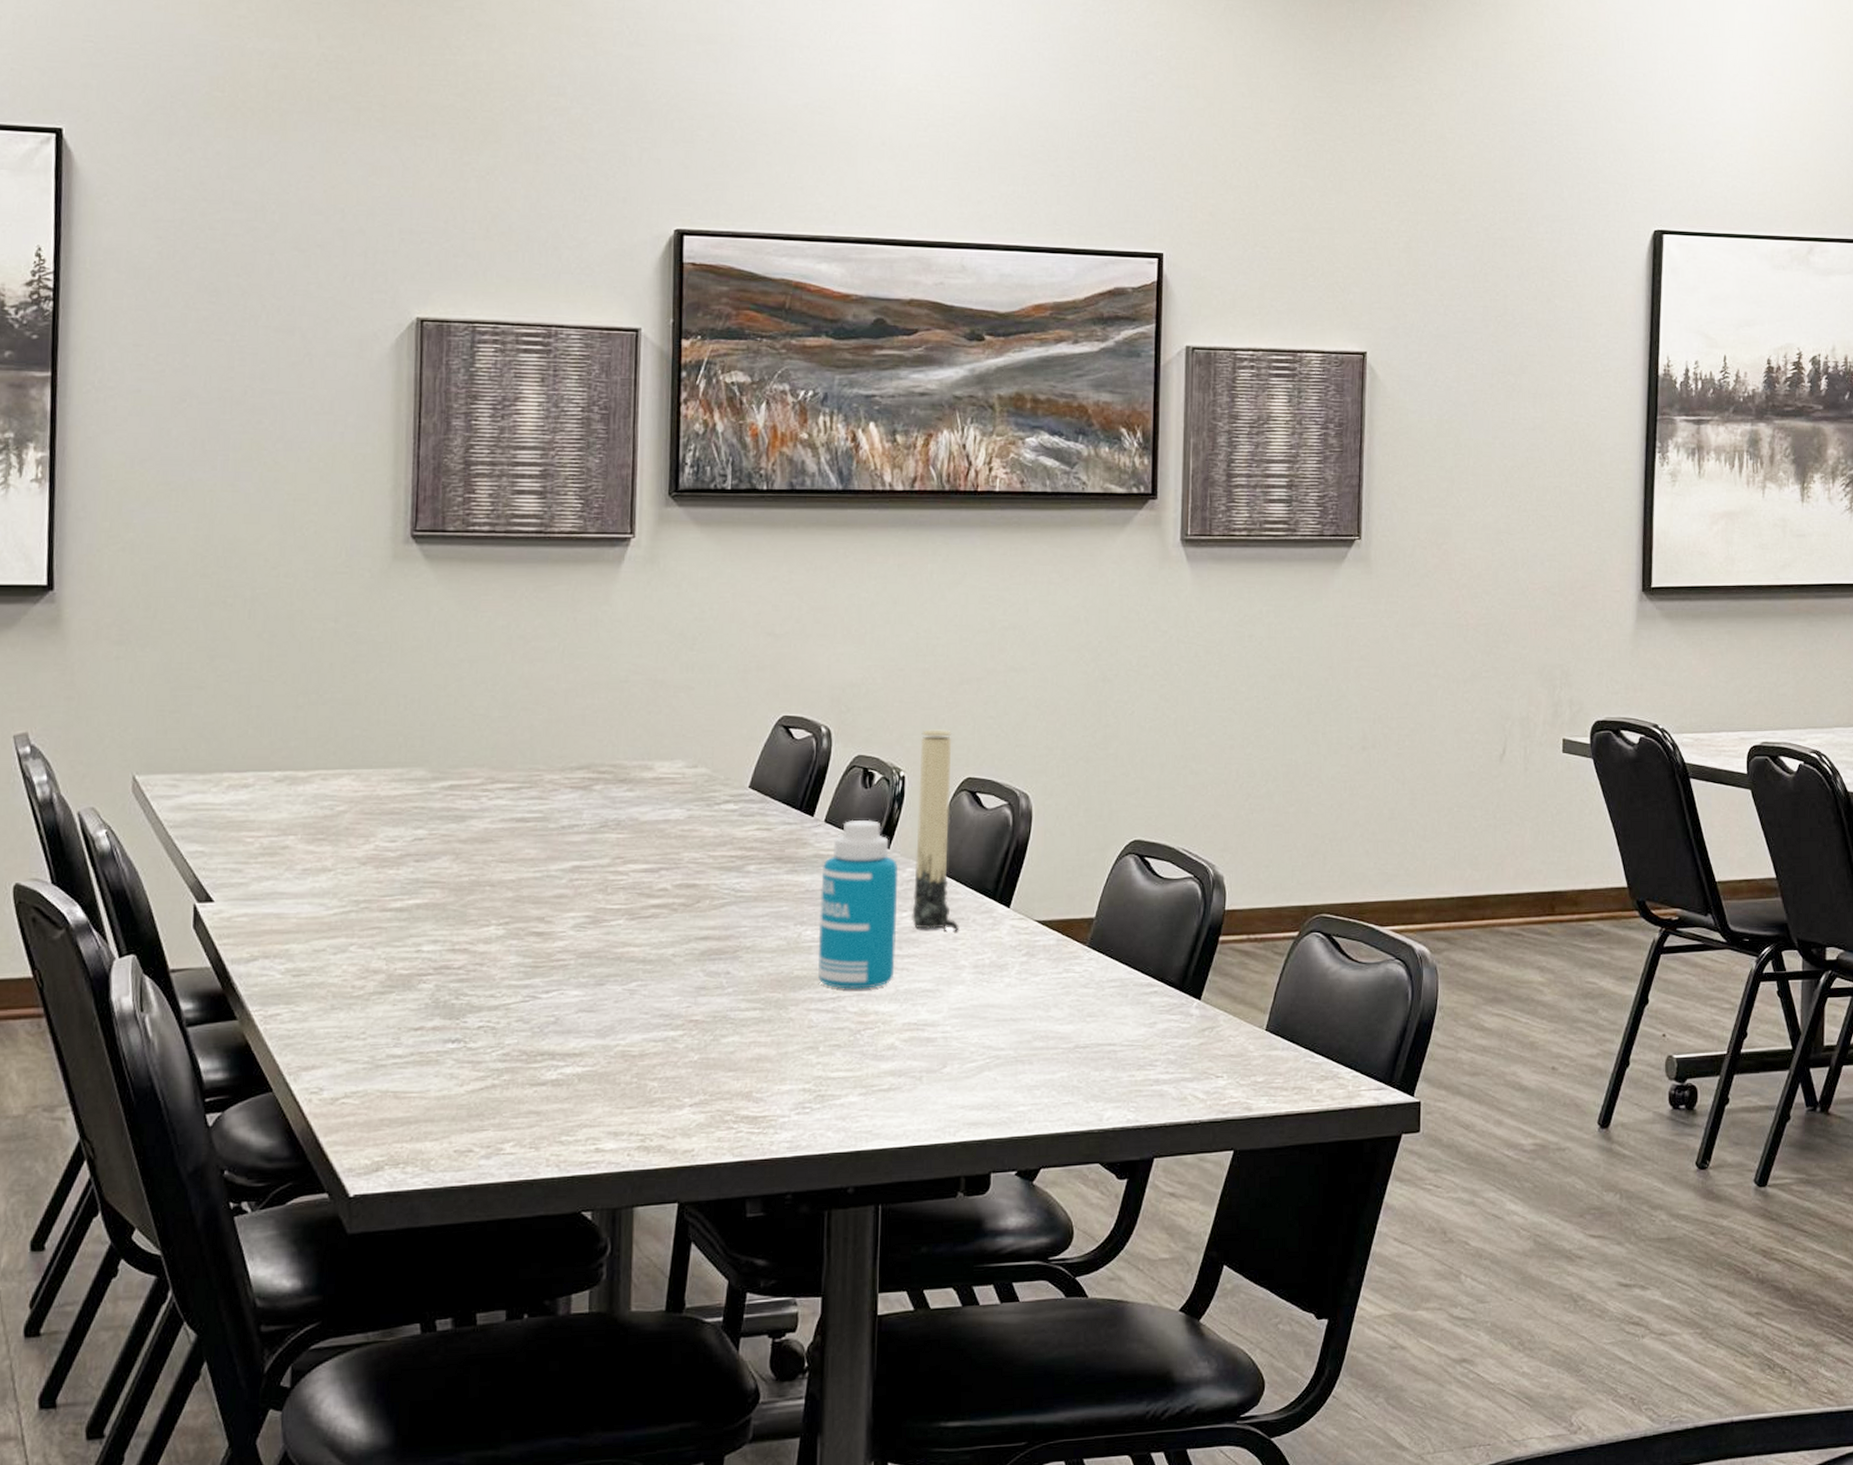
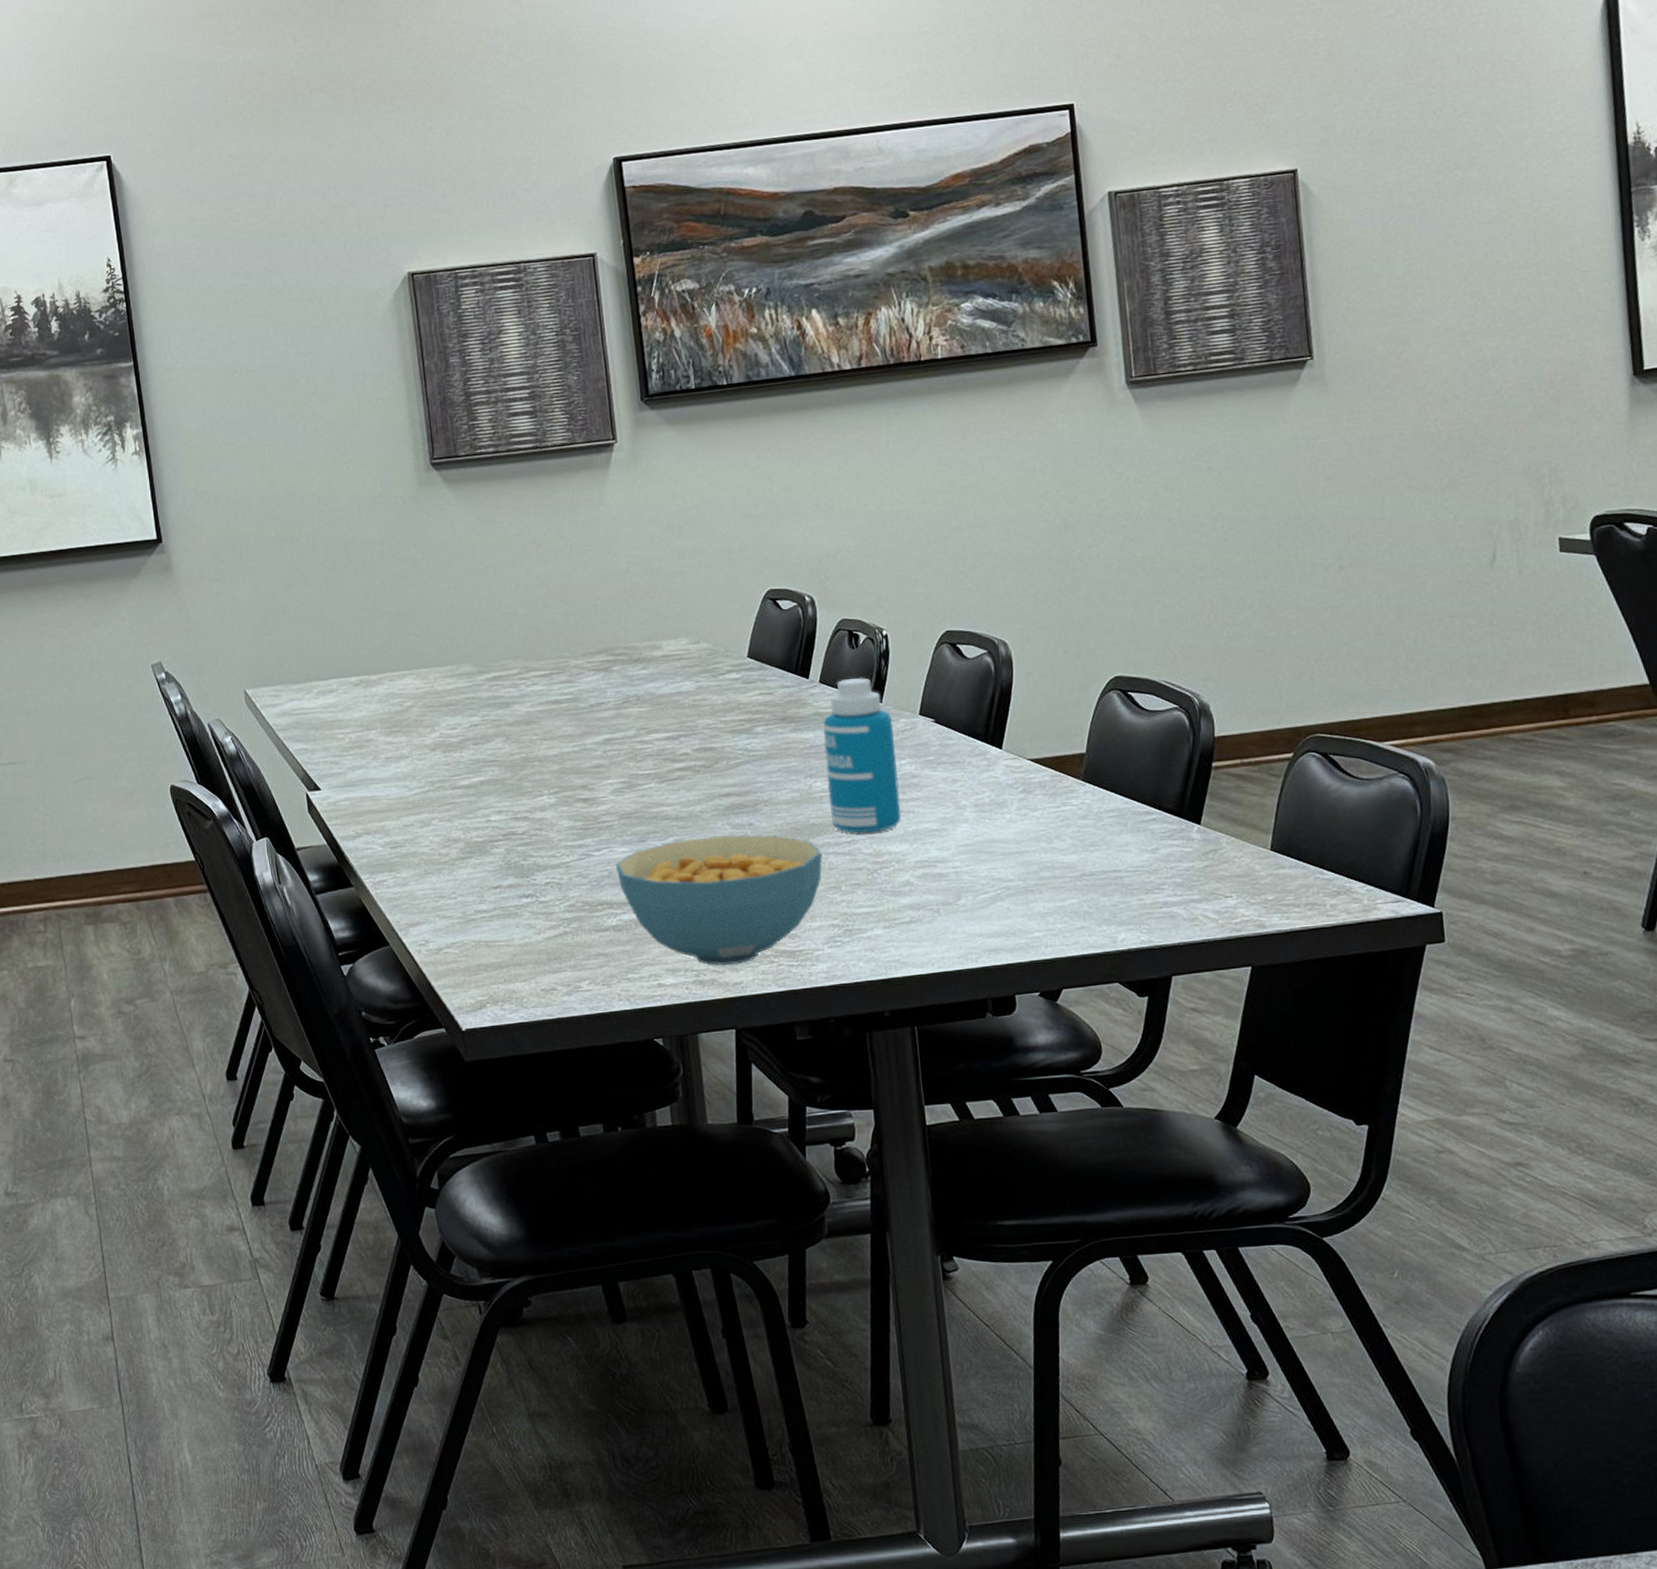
cereal bowl: none [564,982,803,1131] -> present [615,834,823,966]
candle: present [912,729,959,931] -> none [897,588,957,775]

